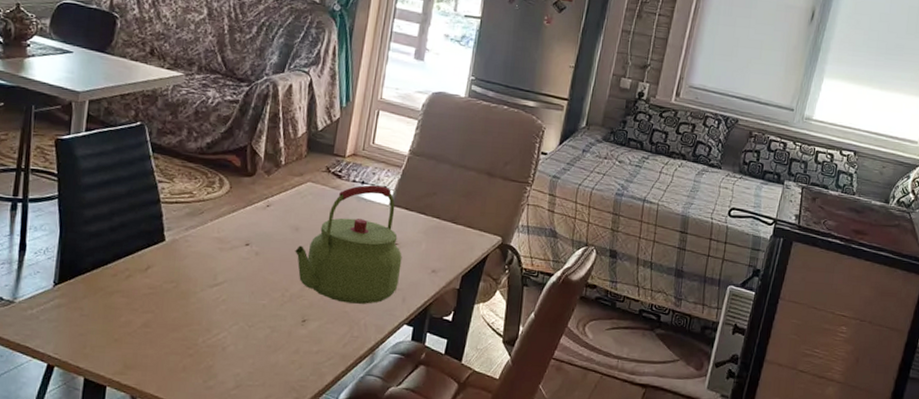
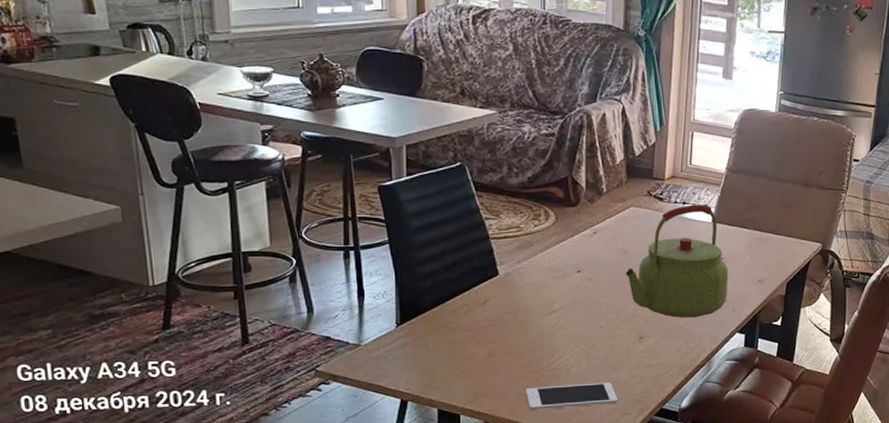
cell phone: none [177,363,273,390] -> present [525,382,617,410]

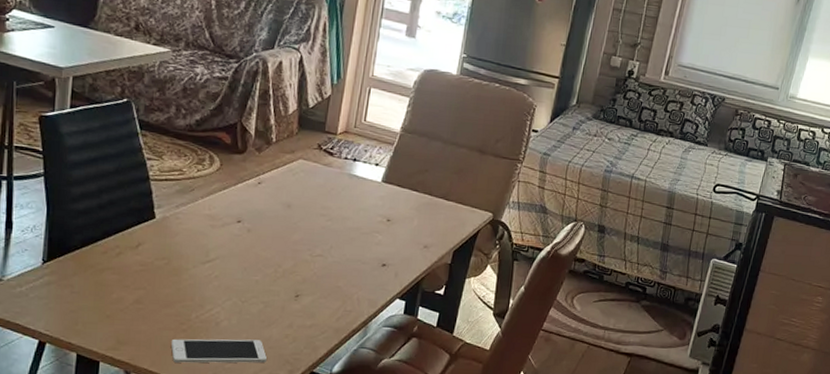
kettle: present [625,205,729,318] -> none [287,162,395,279]

